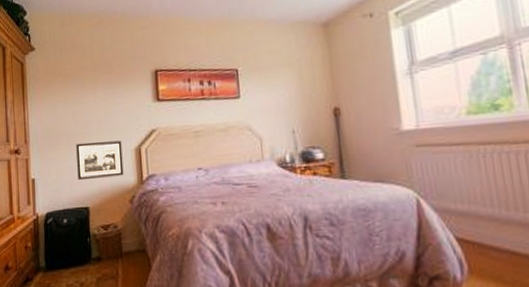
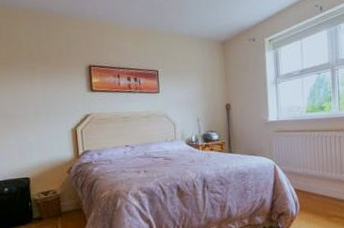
picture frame: present [76,140,124,181] -> none [15,122,62,156]

